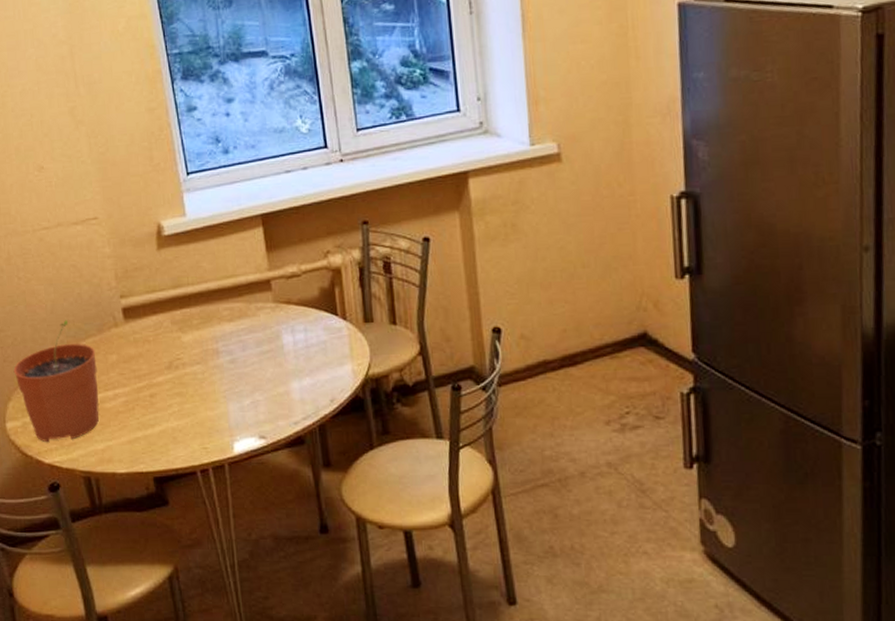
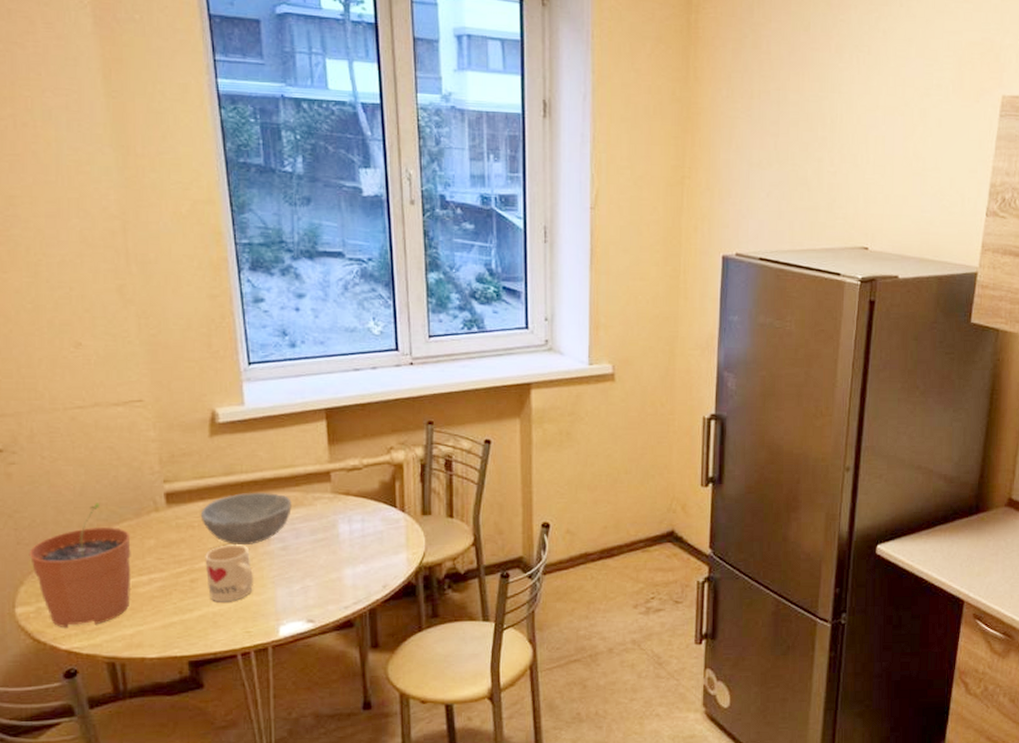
bowl: none [154,304,237,358] -> present [200,493,292,545]
mug: none [161,358,206,418] -> present [205,544,253,602]

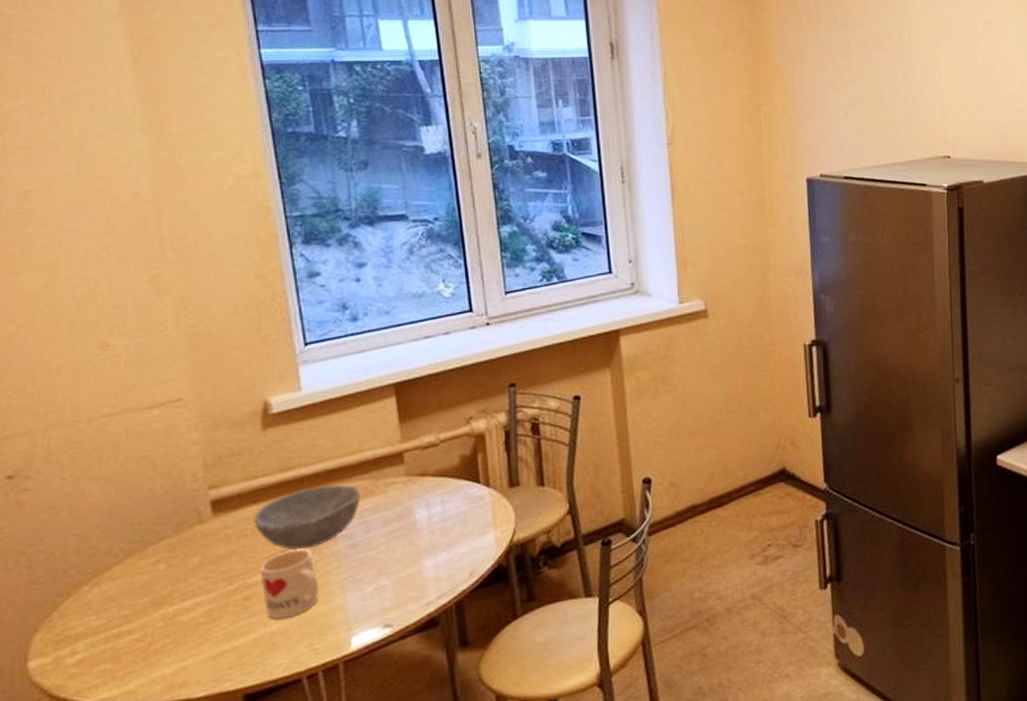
plant pot: present [29,503,131,628] -> none [45,522,171,678]

